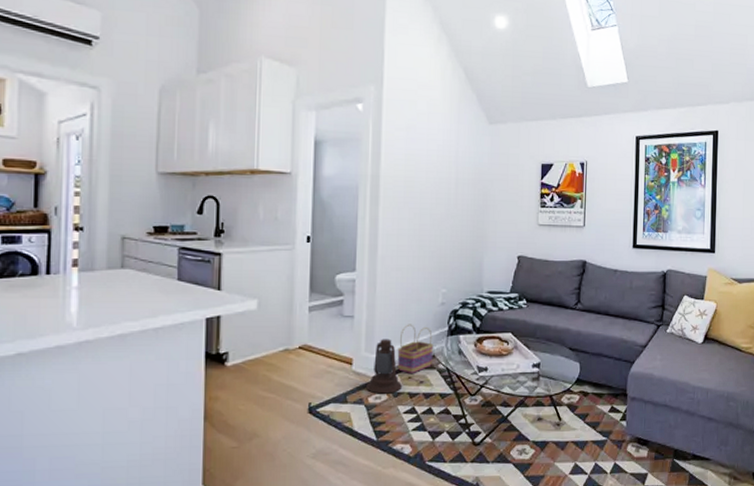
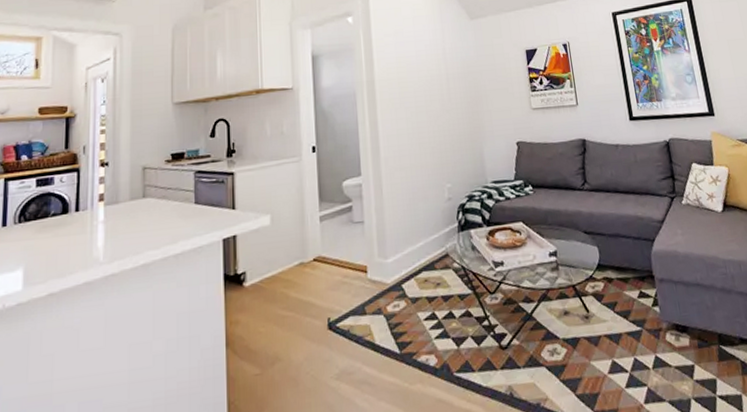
lantern: present [366,339,403,394] -> none [383,241,420,302]
basket: present [397,324,434,373] -> none [410,223,447,276]

